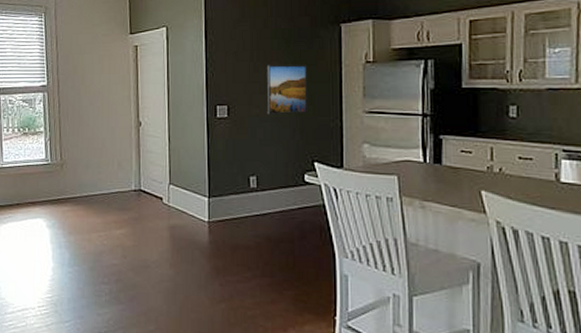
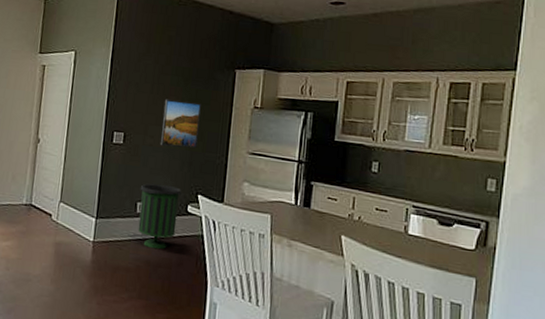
trash can: none [251,156,296,224] -> present [138,183,181,250]

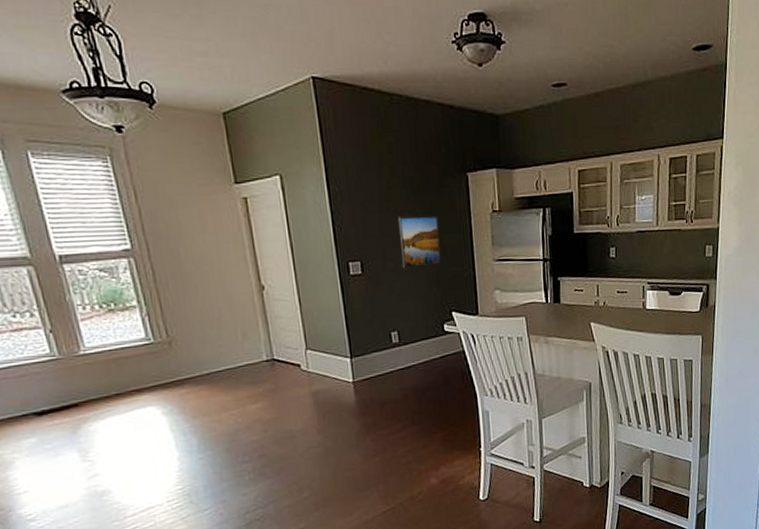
trash can: present [138,183,181,250] -> none [390,309,437,375]

